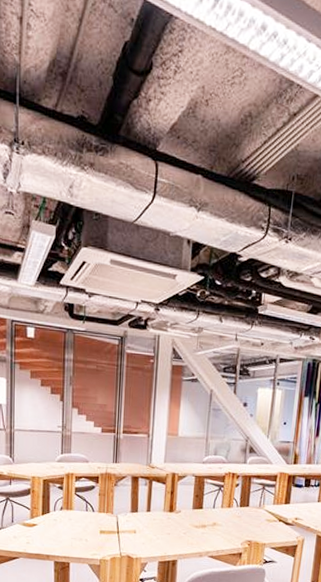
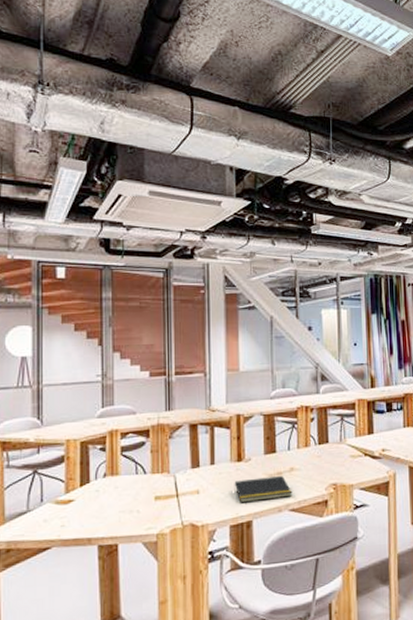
notepad: none [164,527,213,546] -> present [234,475,293,503]

